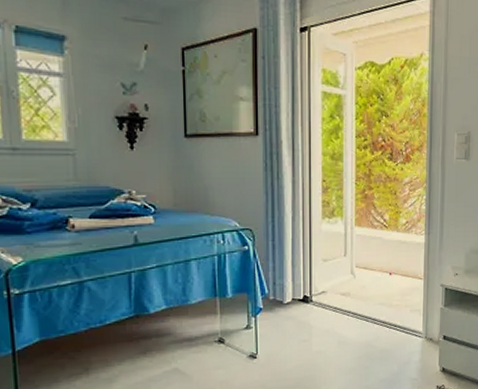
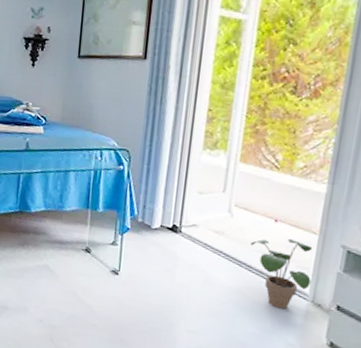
potted plant: none [373,287,423,351] -> present [251,238,313,310]

